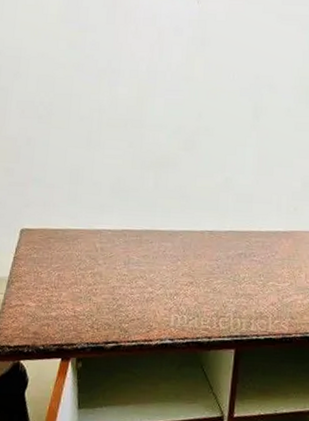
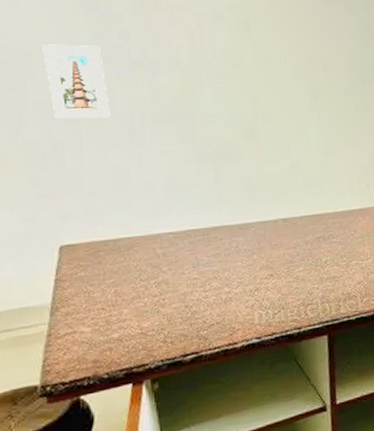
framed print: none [29,51,75,121] -> present [42,44,111,119]

